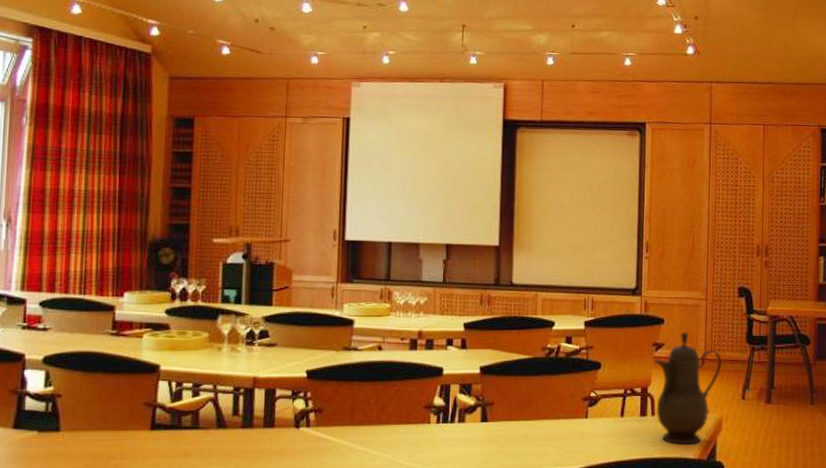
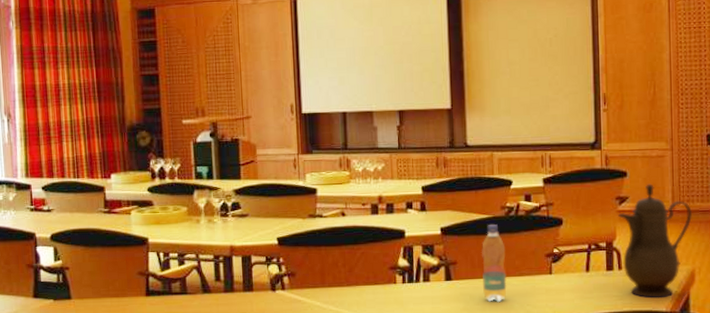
bottle: none [519,366,544,445] -> present [481,224,507,302]

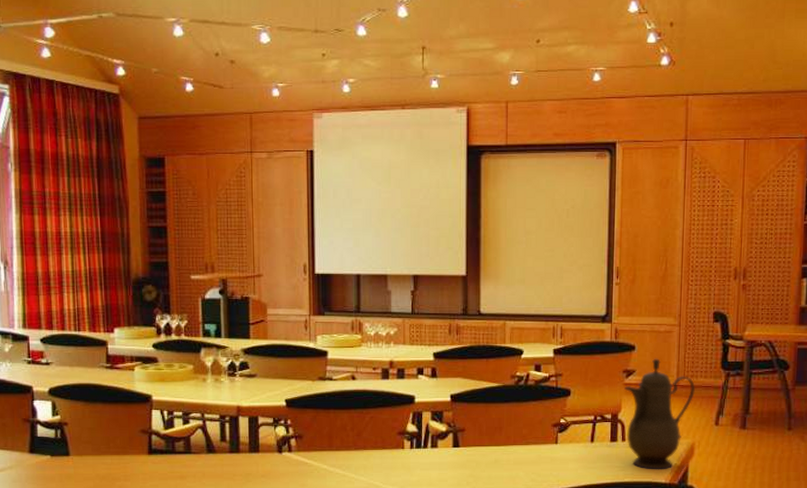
bottle: present [481,224,507,302] -> none [489,393,514,469]

